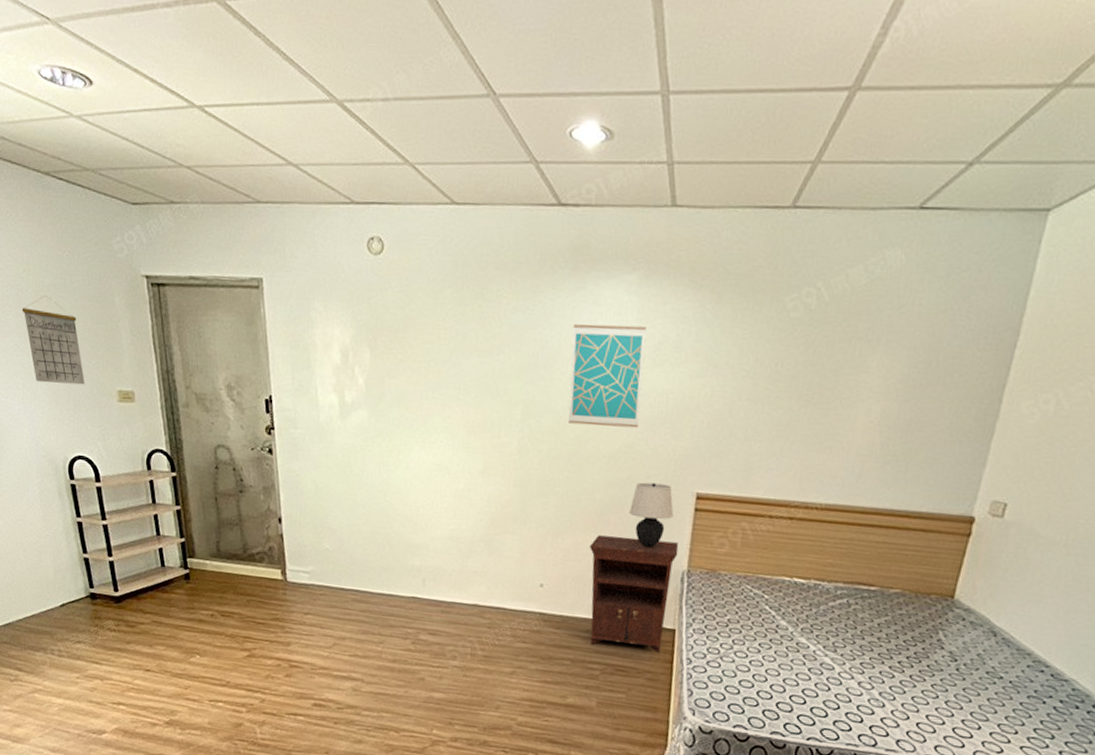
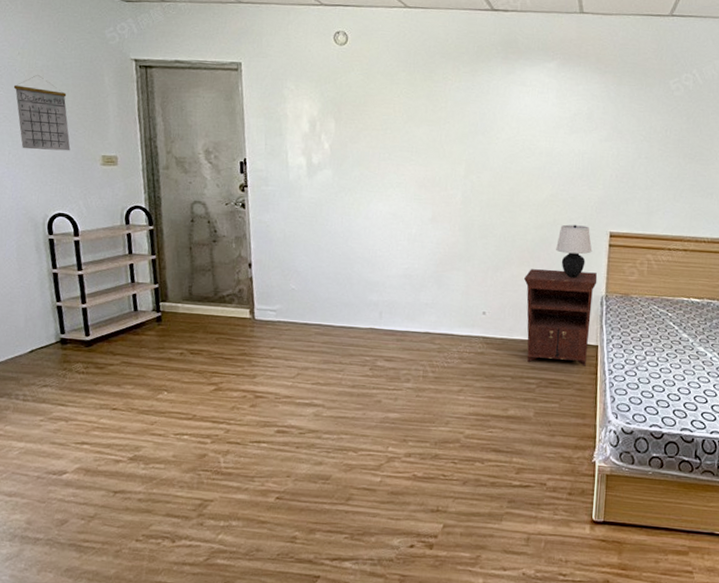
wall art: present [568,324,647,428] -> none [503,100,564,181]

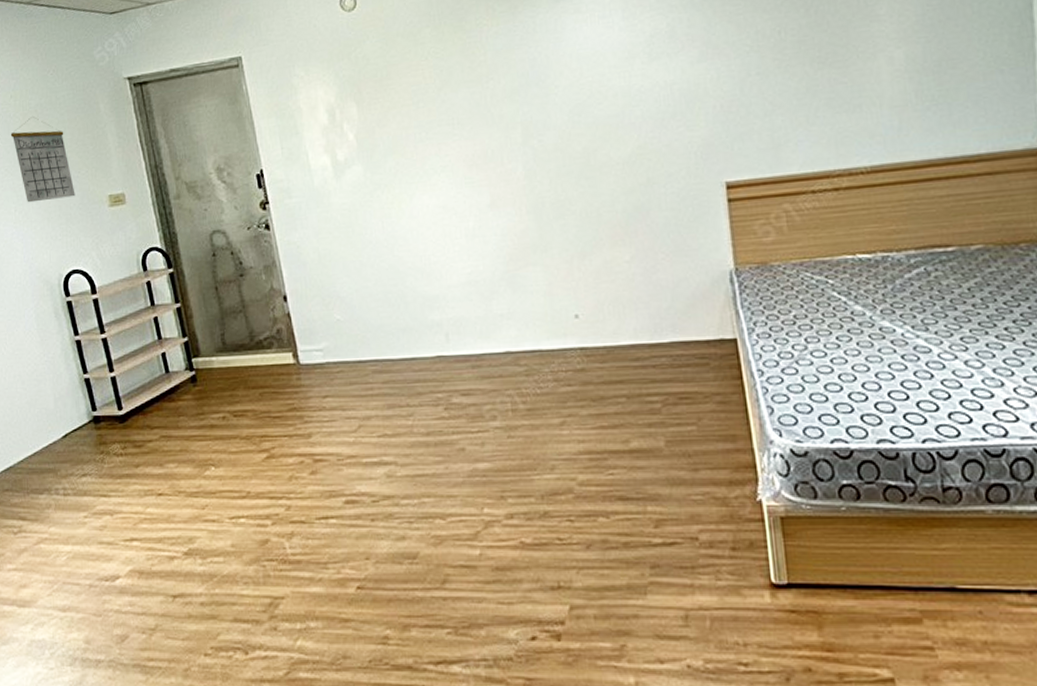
nightstand: present [523,269,598,366] -> none [620,240,725,373]
table lamp: present [556,224,592,278] -> none [656,179,706,253]

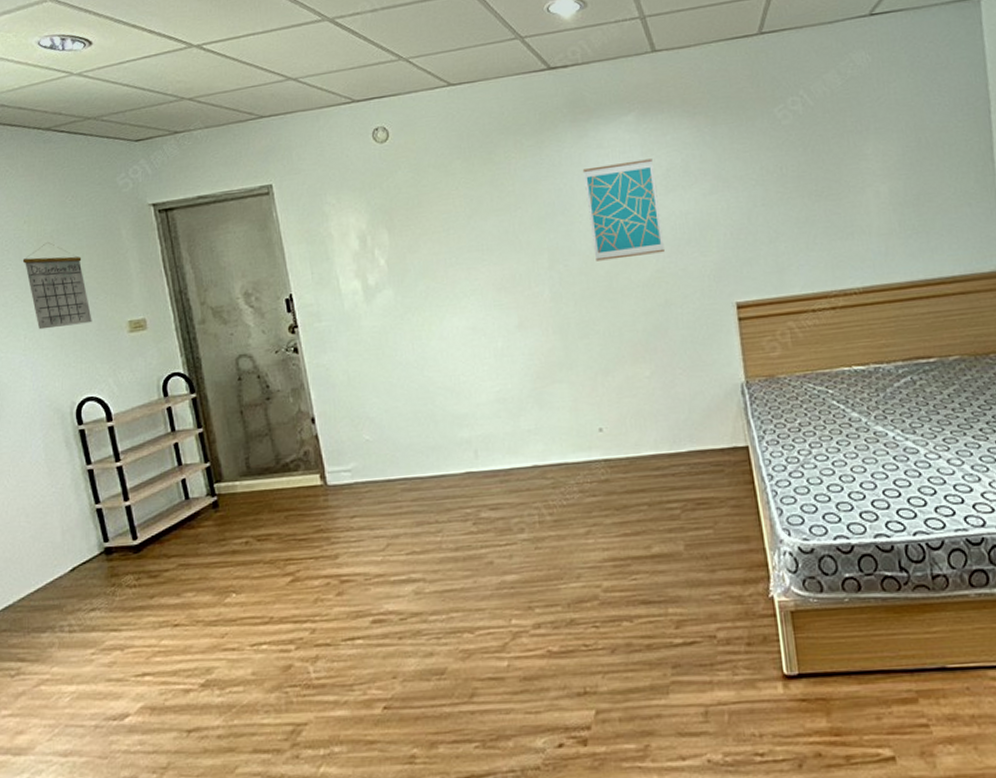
wall art: none [558,23,647,136] -> present [582,158,665,261]

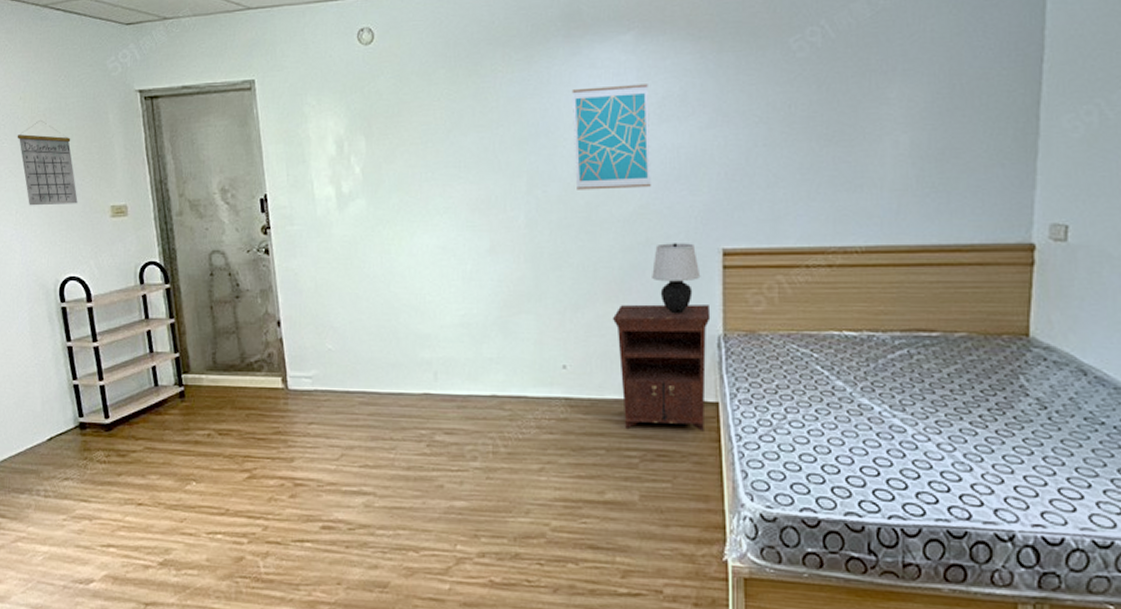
nightstand: none [641,356,738,482] -> present [612,304,711,431]
table lamp: none [674,300,719,368] -> present [652,243,701,314]

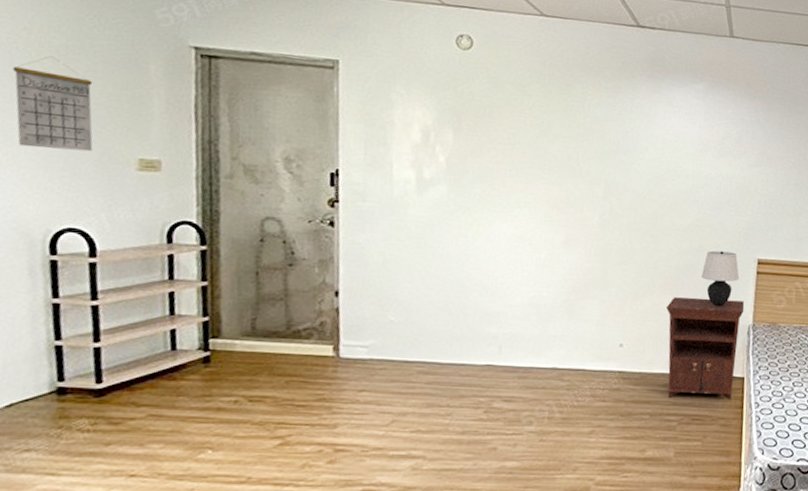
wall art: present [571,84,651,190] -> none [646,120,712,206]

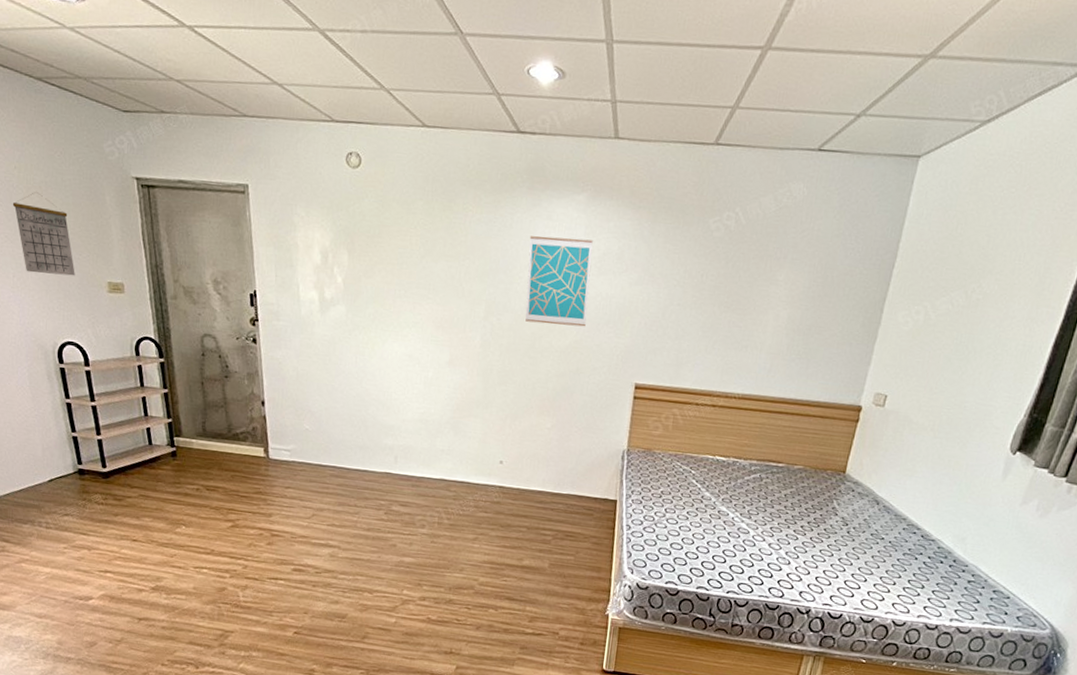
wall art: none [646,120,712,206] -> present [525,236,593,327]
nightstand: present [665,297,745,400] -> none [542,419,620,521]
table lamp: present [701,250,740,307] -> none [578,373,616,431]

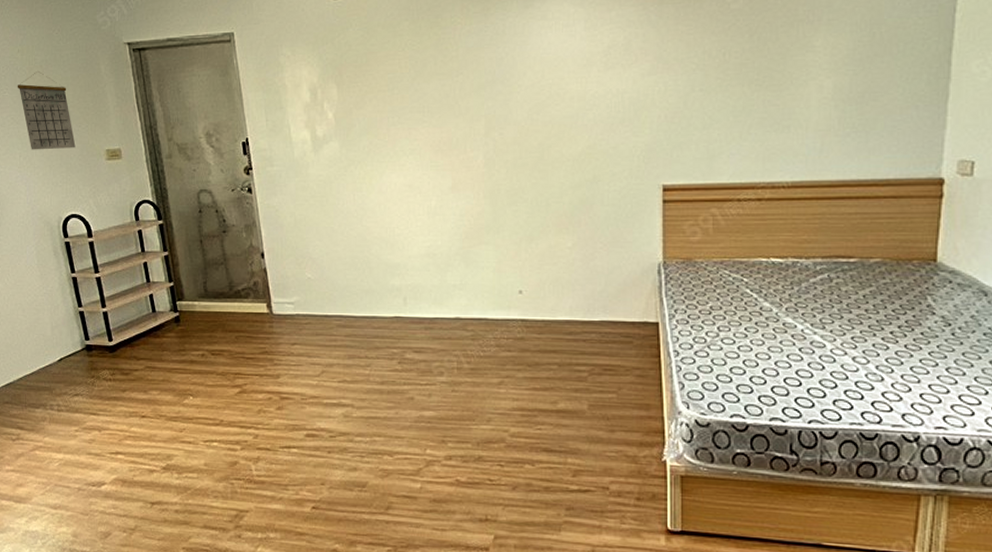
wall art: present [525,236,593,327] -> none [525,34,598,132]

